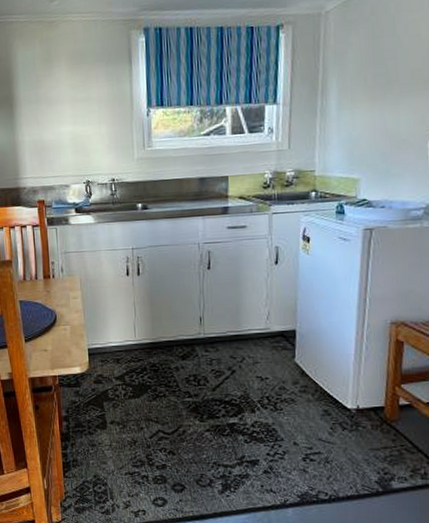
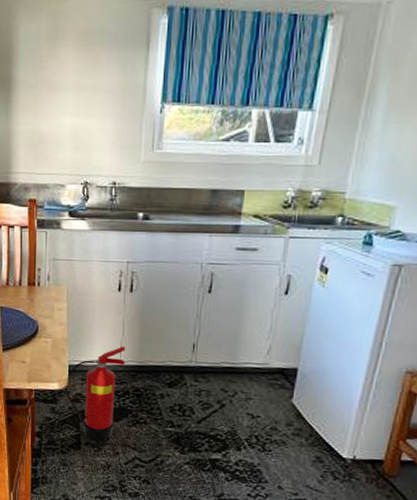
fire extinguisher: none [85,326,140,418] -> present [64,346,126,442]

